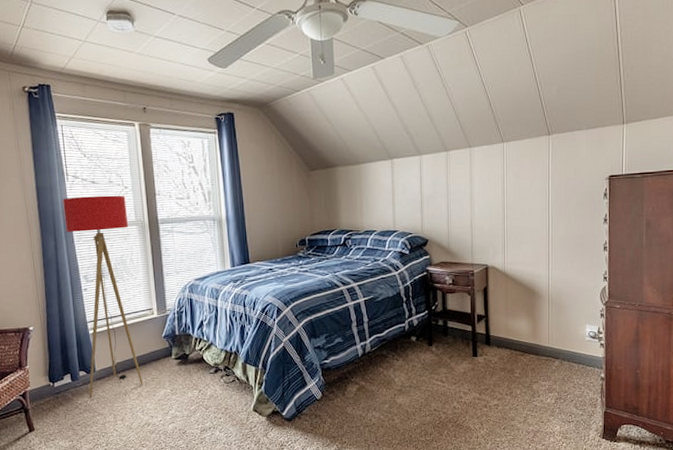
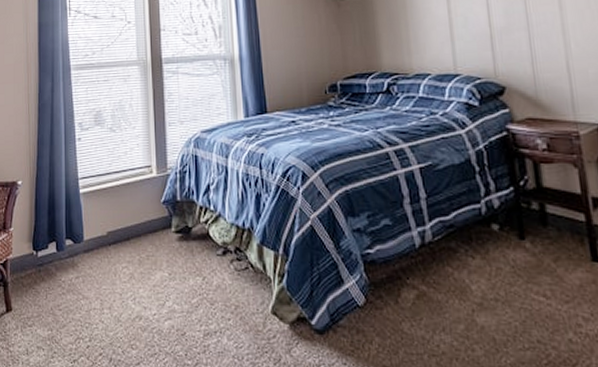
floor lamp: present [63,195,143,398] -> none [63,31,137,274]

